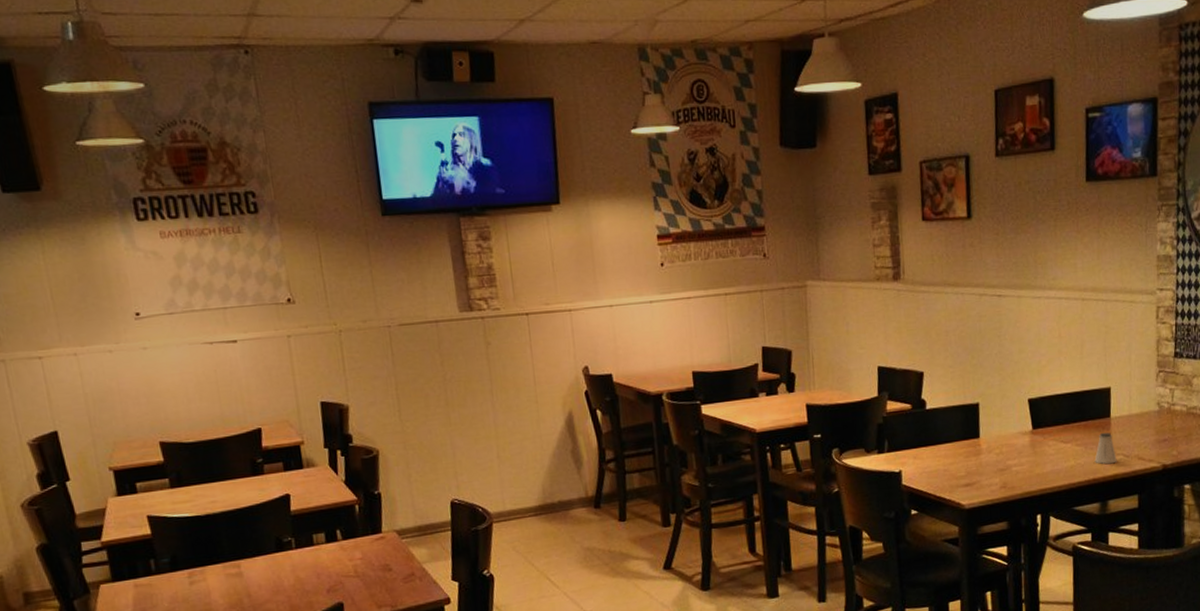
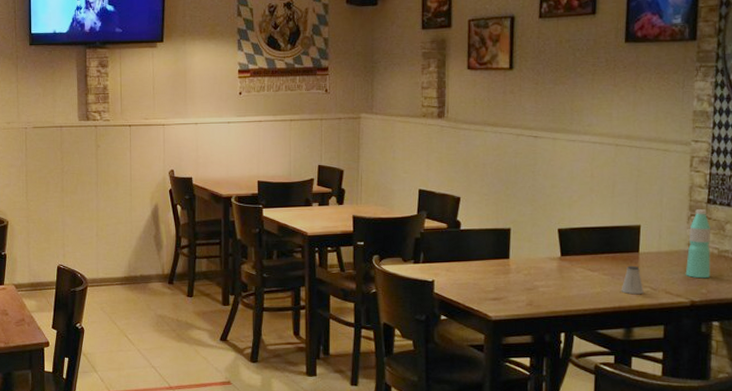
water bottle: none [1156,364,1181,440] -> present [685,209,711,279]

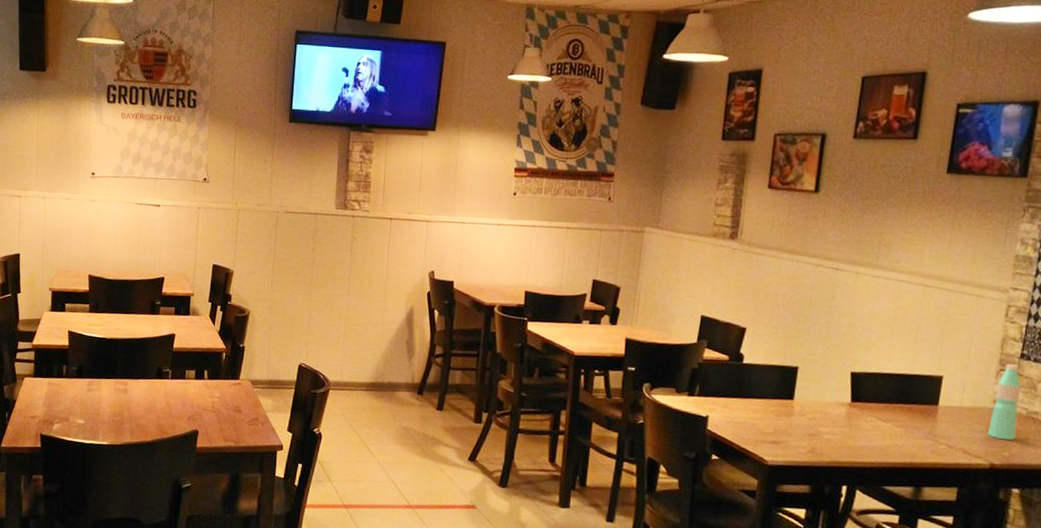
saltshaker: present [621,265,644,295] -> none [914,418,939,452]

